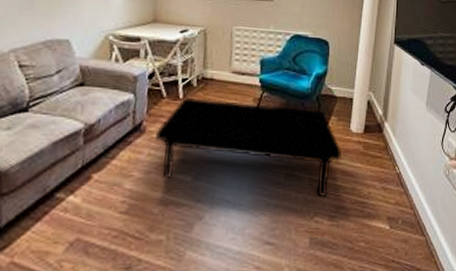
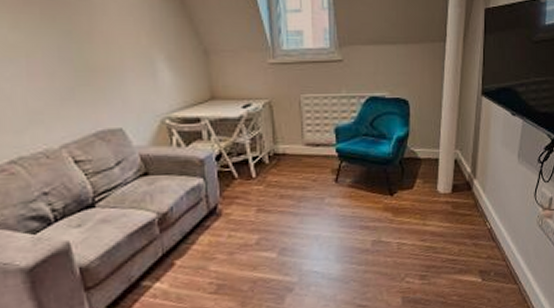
coffee table: present [155,97,341,196] -> none [233,174,429,259]

